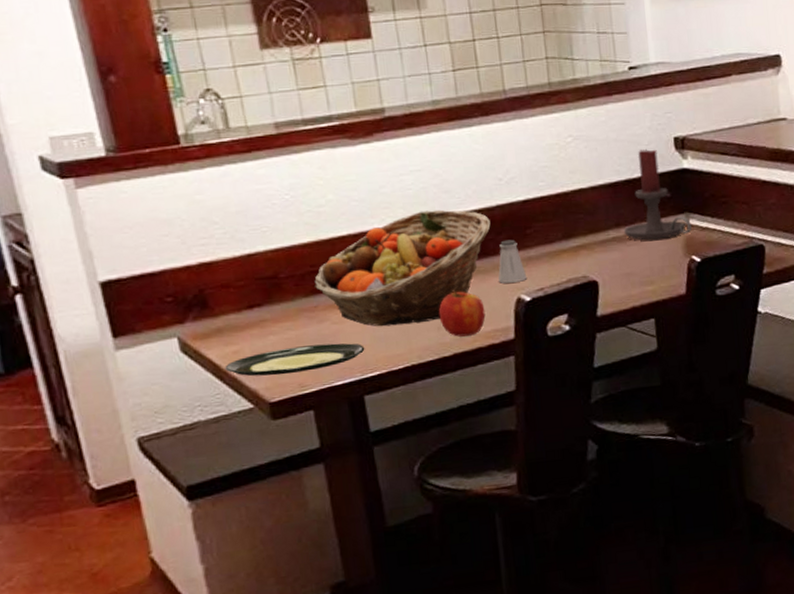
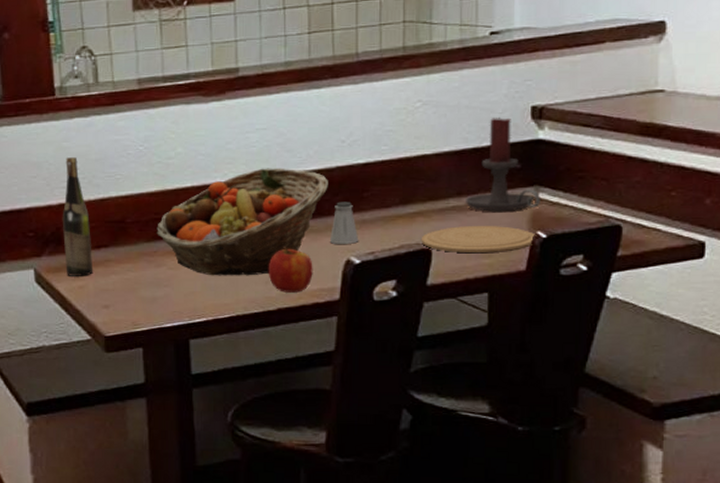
wine bottle: none [201,211,248,342] -> present [62,157,94,276]
plate: present [225,343,365,377] -> none [70,287,195,311]
plate: none [586,253,692,282] -> present [421,225,537,254]

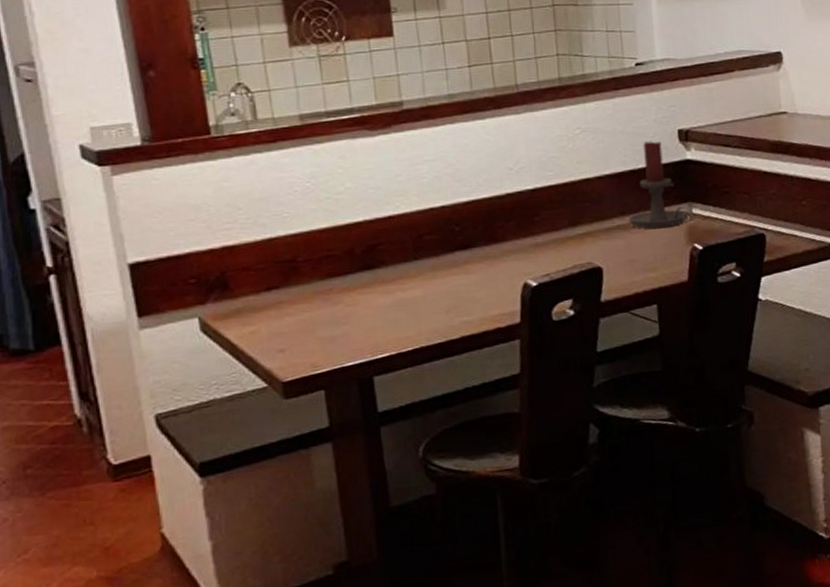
wine bottle: present [62,157,94,276] -> none [226,197,265,322]
fruit basket: present [157,168,328,276] -> none [330,197,500,310]
apple: present [268,247,313,293] -> none [448,275,493,320]
saltshaker: present [329,201,359,244] -> none [505,226,534,269]
plate: present [421,225,537,254] -> none [591,241,694,269]

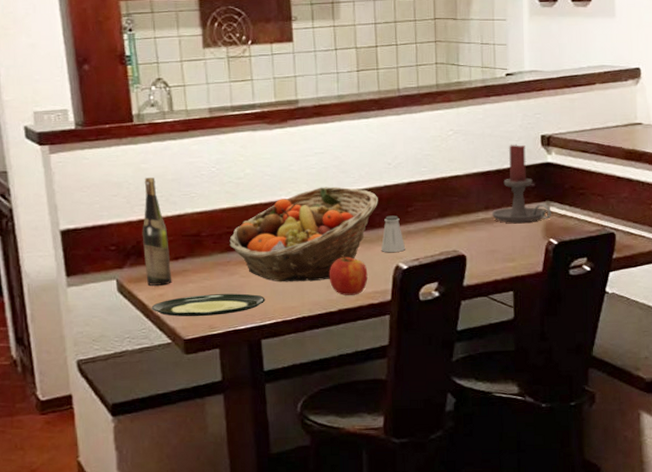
wine bottle: none [226,197,265,322] -> present [142,178,172,286]
plate: none [242,325,376,356] -> present [151,293,265,317]
fruit basket: none [330,197,500,310] -> present [229,186,378,282]
apple: none [448,275,493,320] -> present [329,255,368,295]
saltshaker: none [505,226,534,269] -> present [380,215,406,252]

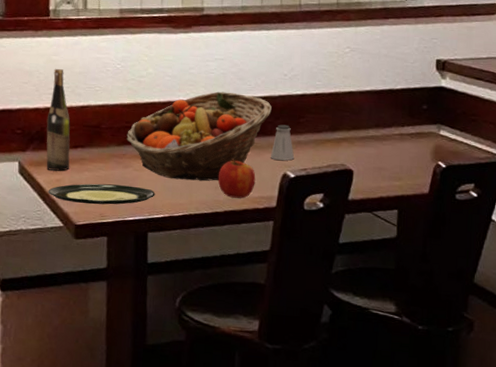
candle holder: present [491,143,551,223] -> none [381,66,442,143]

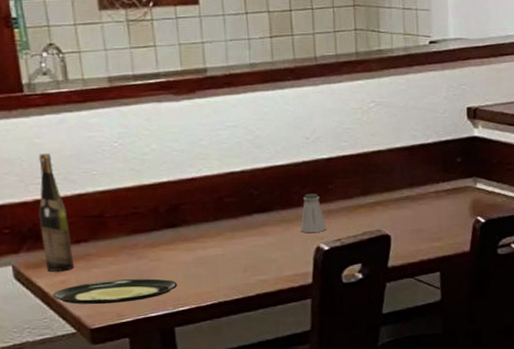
fruit basket: present [126,91,272,181] -> none [136,163,296,266]
apple: present [218,159,256,198] -> none [245,236,287,279]

